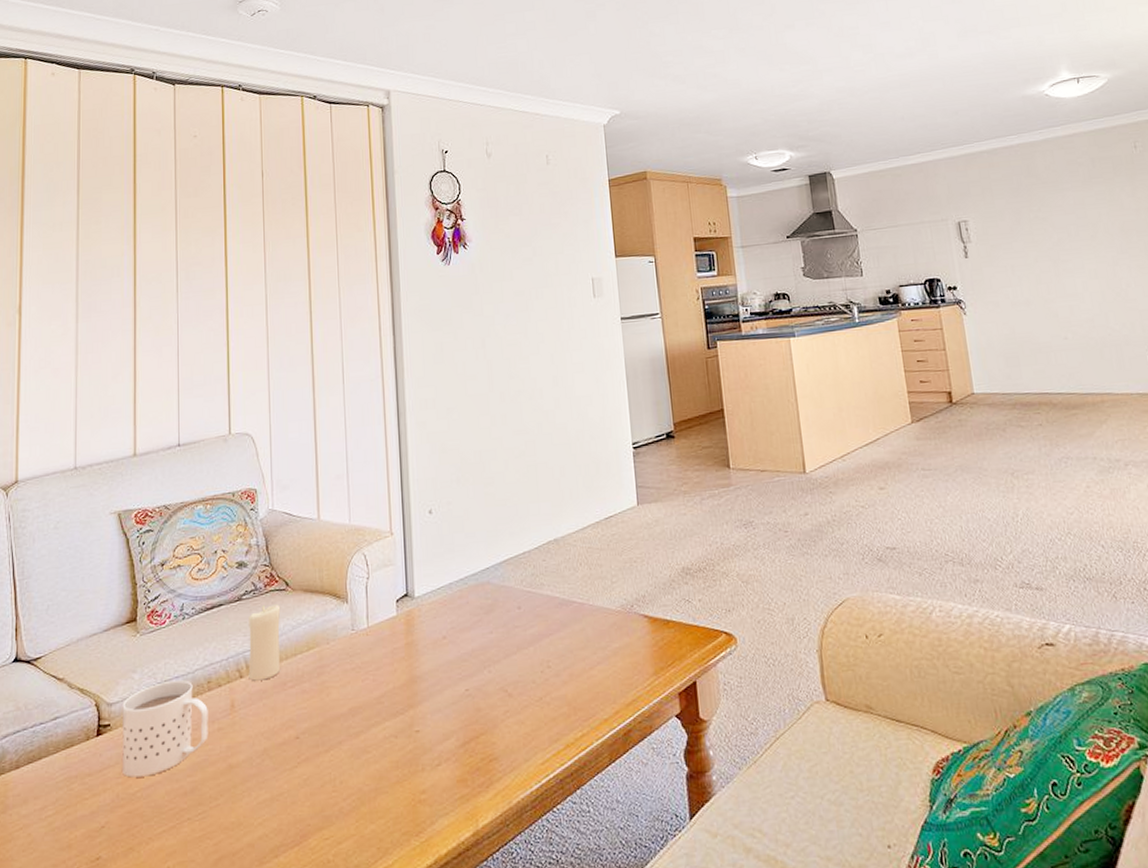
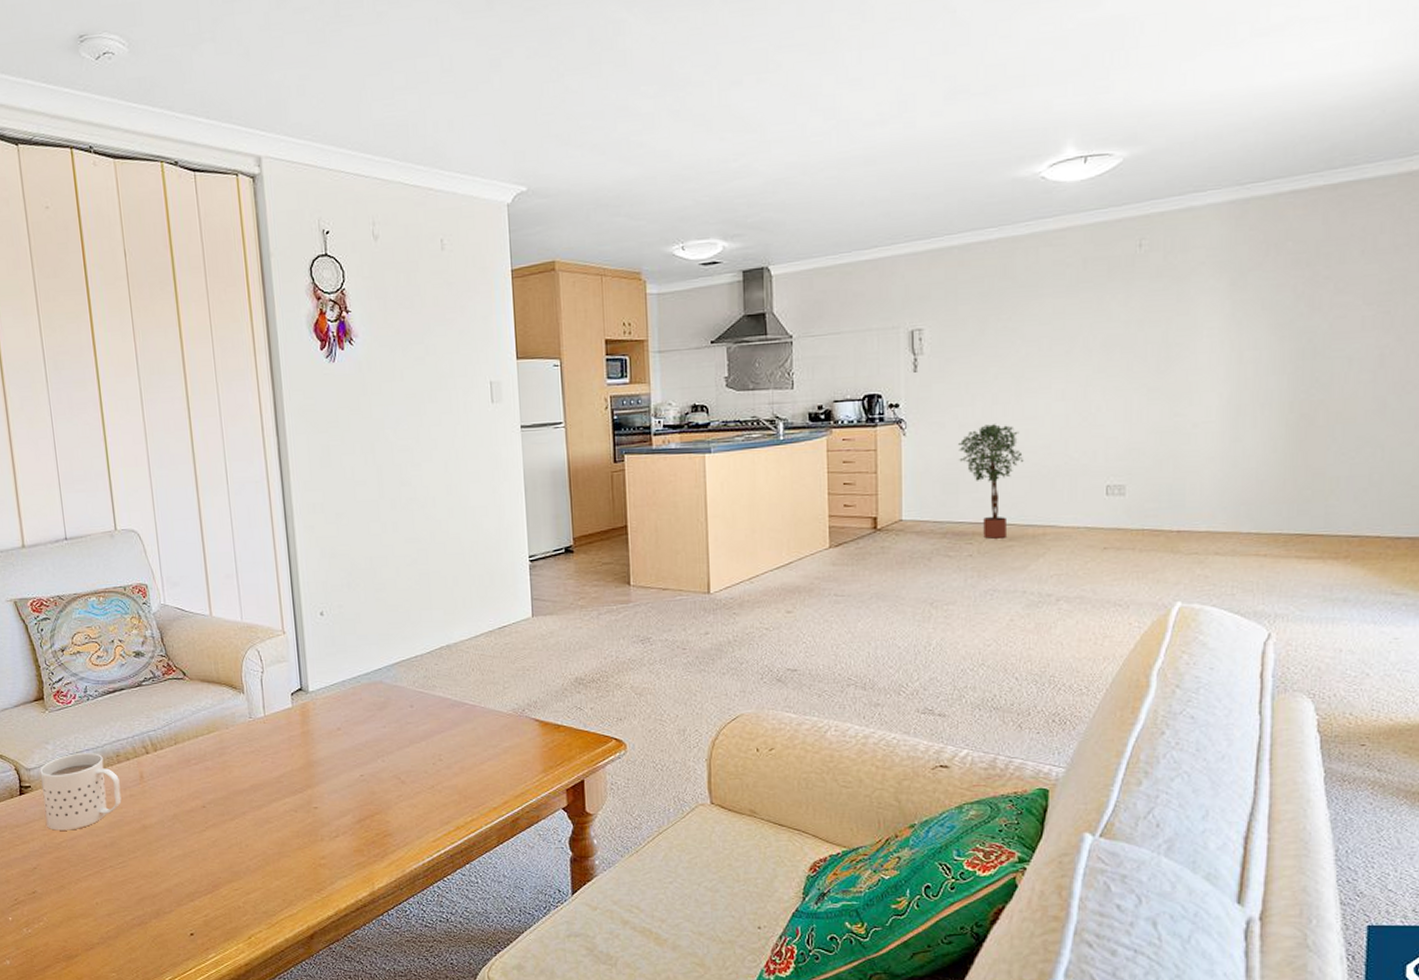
candle: present [248,604,281,681] -> none [150,691,183,757]
potted tree: none [1012,302,1073,408] -> present [957,424,1024,539]

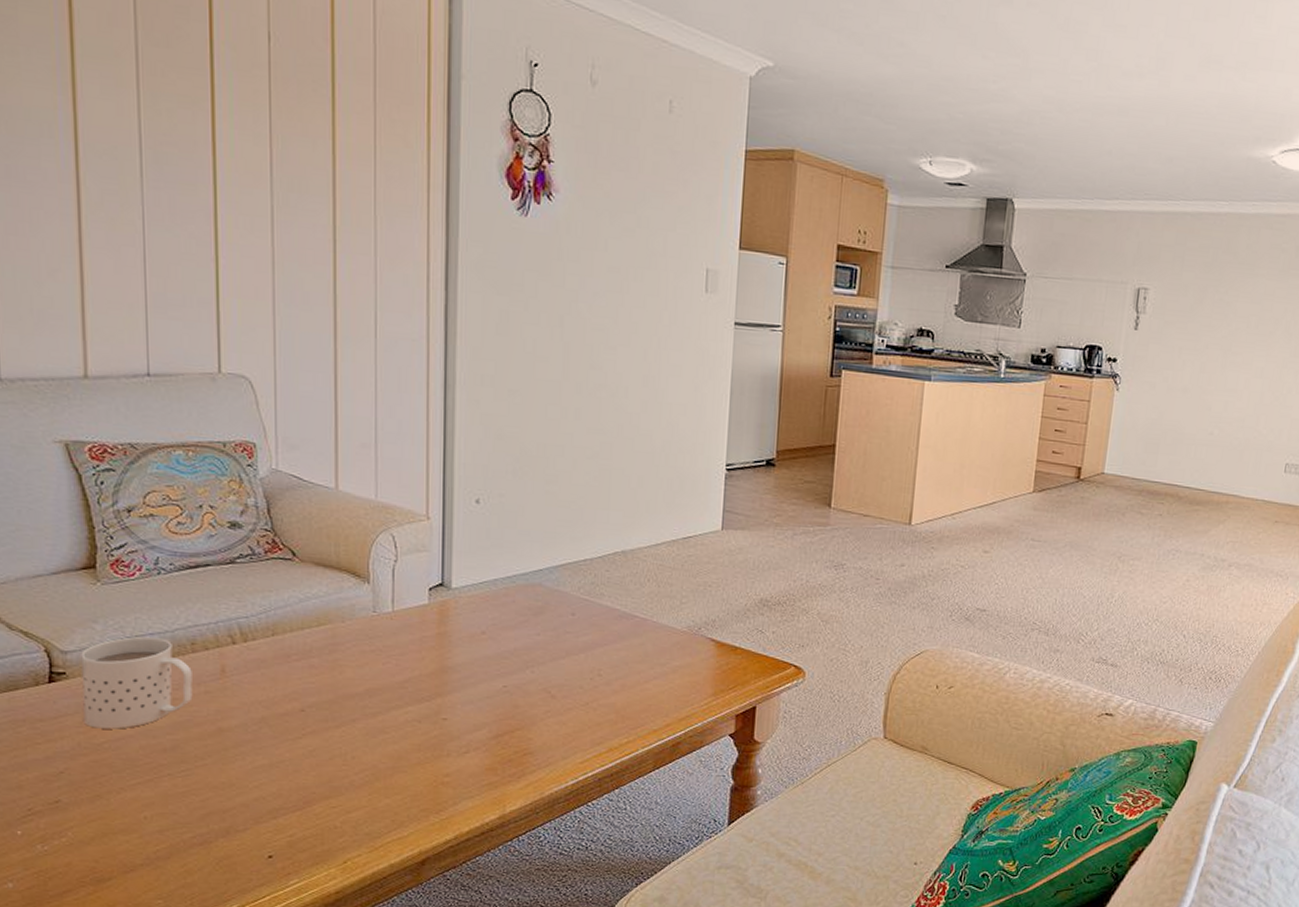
potted tree: present [957,424,1024,539] -> none [1163,391,1220,502]

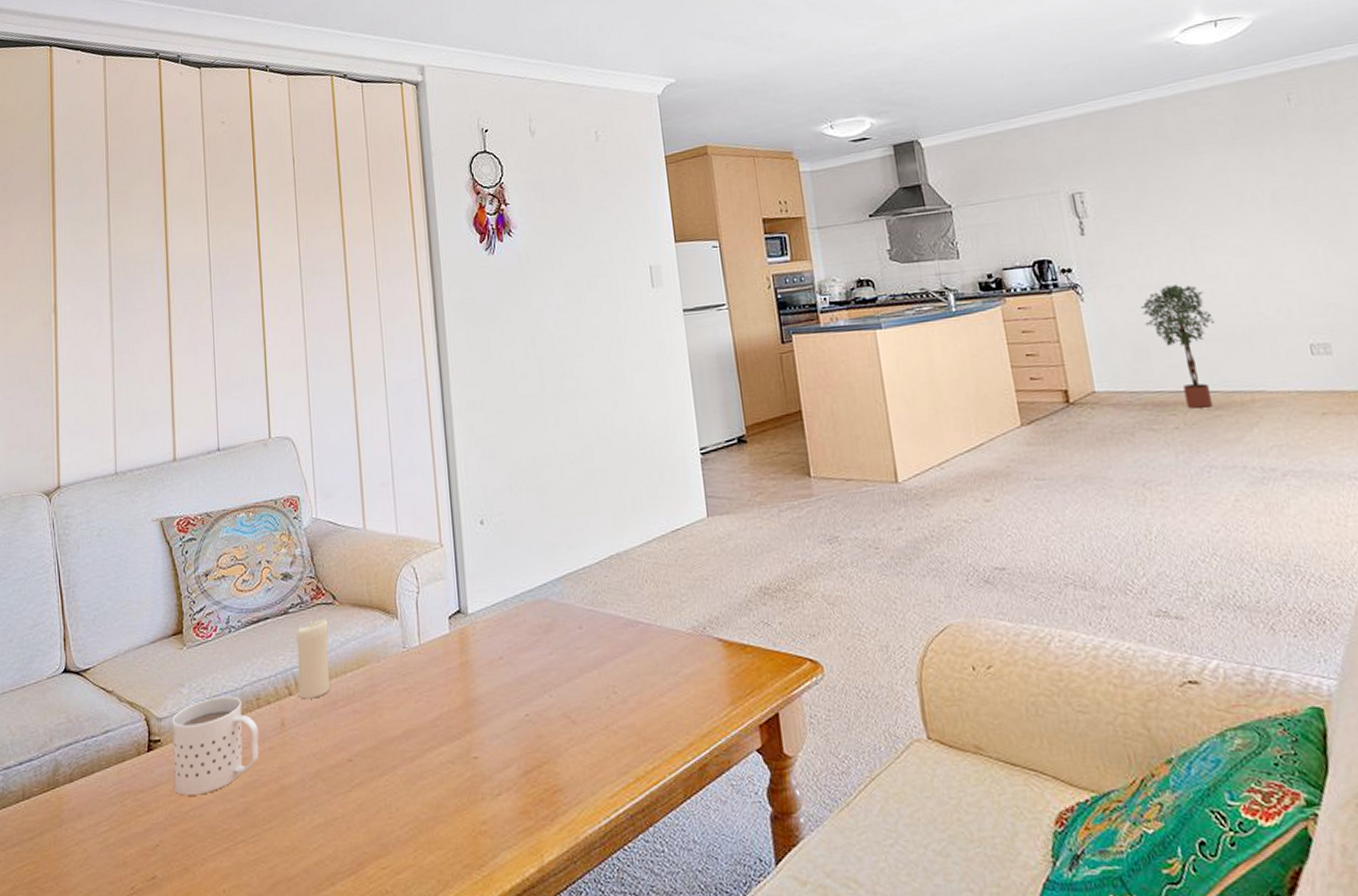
candle: none [243,572,285,650] -> present [296,619,330,699]
potted tree: none [1163,391,1220,502] -> present [1140,285,1215,409]

